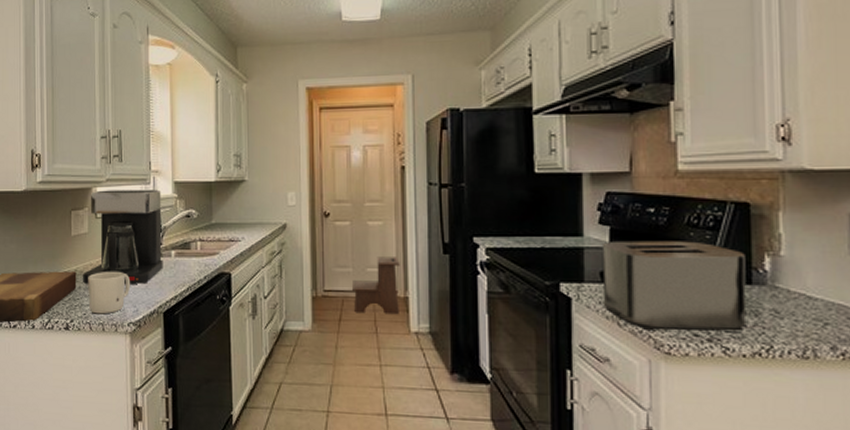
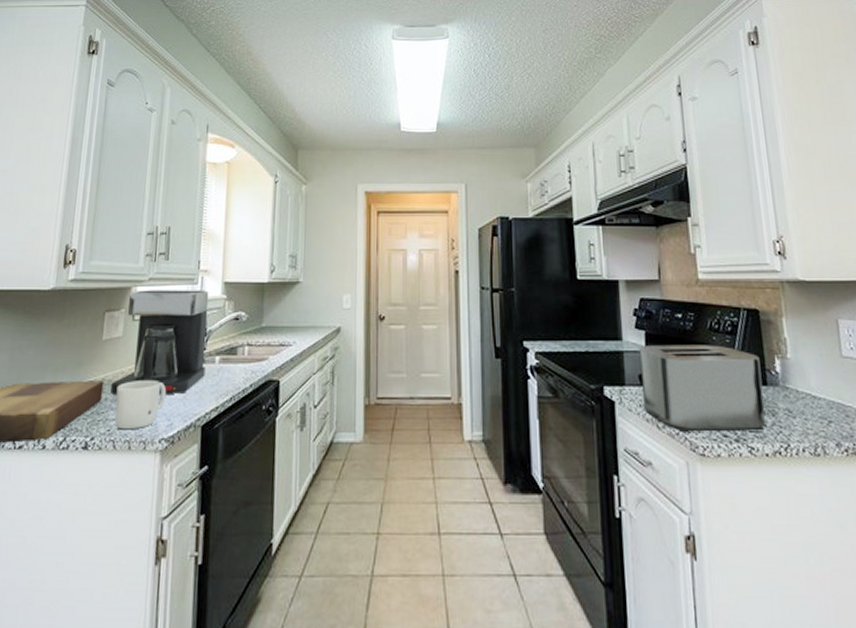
step stool: present [351,257,400,315] -> none [405,361,454,422]

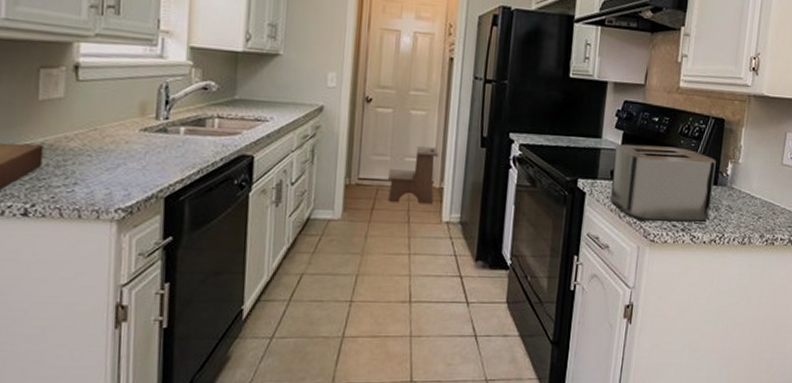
coffee maker: present [110,290,209,395] -> none [53,46,172,164]
mug: present [114,379,167,430] -> none [59,146,123,198]
step stool: none [405,361,454,422] -> present [387,146,439,205]

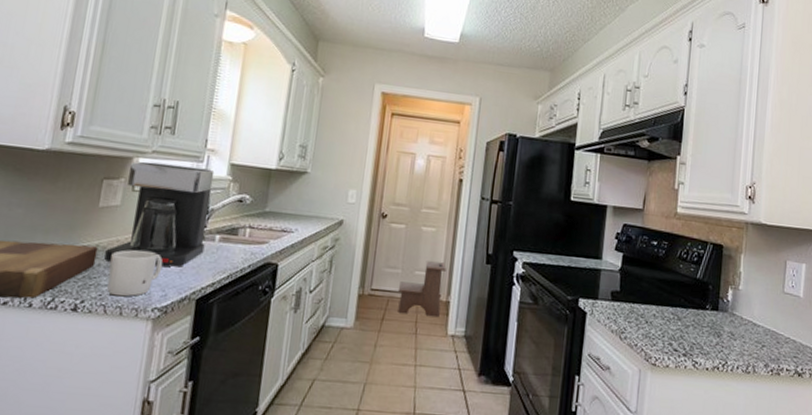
coffee maker: none [53,46,172,164] -> present [104,161,215,267]
mug: none [59,146,123,198] -> present [106,249,163,297]
toaster: present [609,144,716,223] -> none [610,266,716,349]

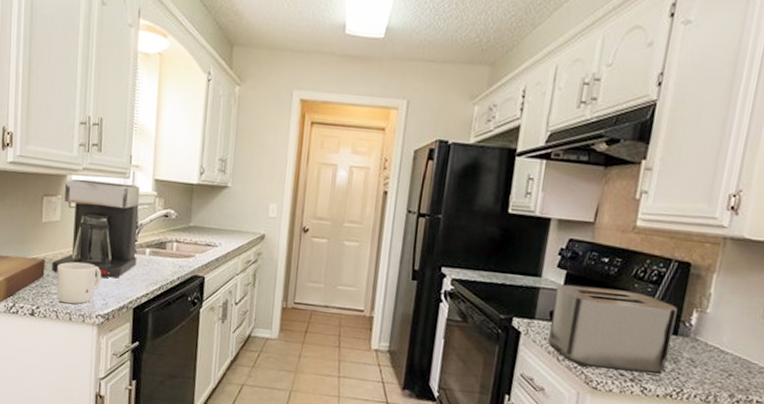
step stool: present [397,261,447,318] -> none [320,276,370,332]
toaster: none [610,266,716,349] -> present [547,284,678,376]

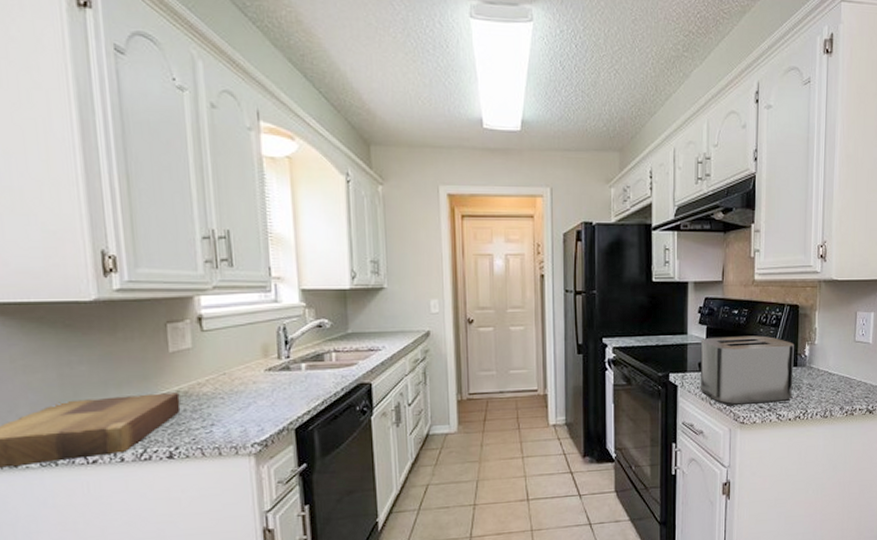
coffee maker: present [52,179,141,278] -> none [188,298,292,406]
mug: present [56,261,102,304] -> none [195,389,253,438]

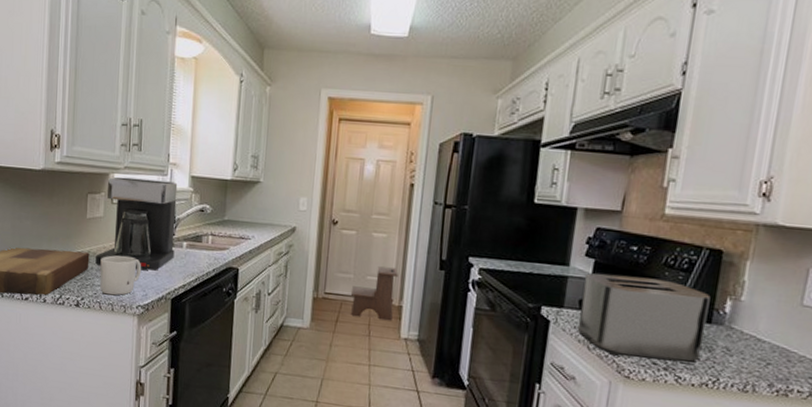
coffee maker: none [188,298,292,406] -> present [95,177,178,271]
mug: none [195,389,253,438] -> present [99,255,142,296]
step stool: none [495,359,540,413] -> present [350,266,398,321]

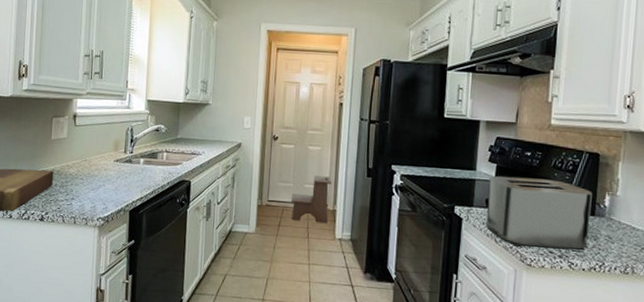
coffee maker: present [95,177,178,271] -> none [59,102,135,185]
mug: present [99,255,142,296] -> none [62,172,103,210]

